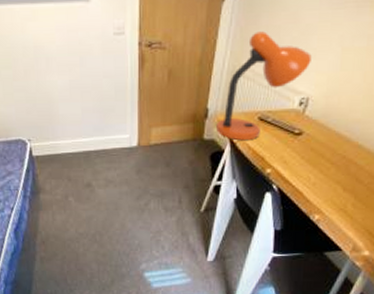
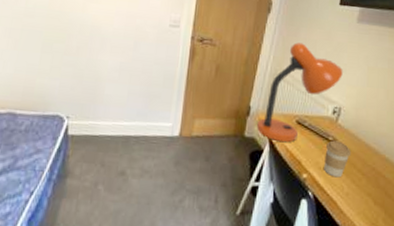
coffee cup: none [289,133,320,169] -> present [324,140,352,178]

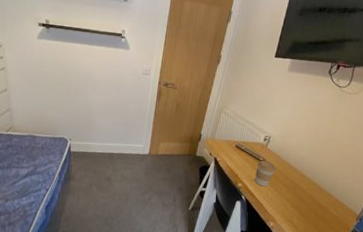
desk lamp: present [257,42,343,143] -> none [206,87,274,161]

